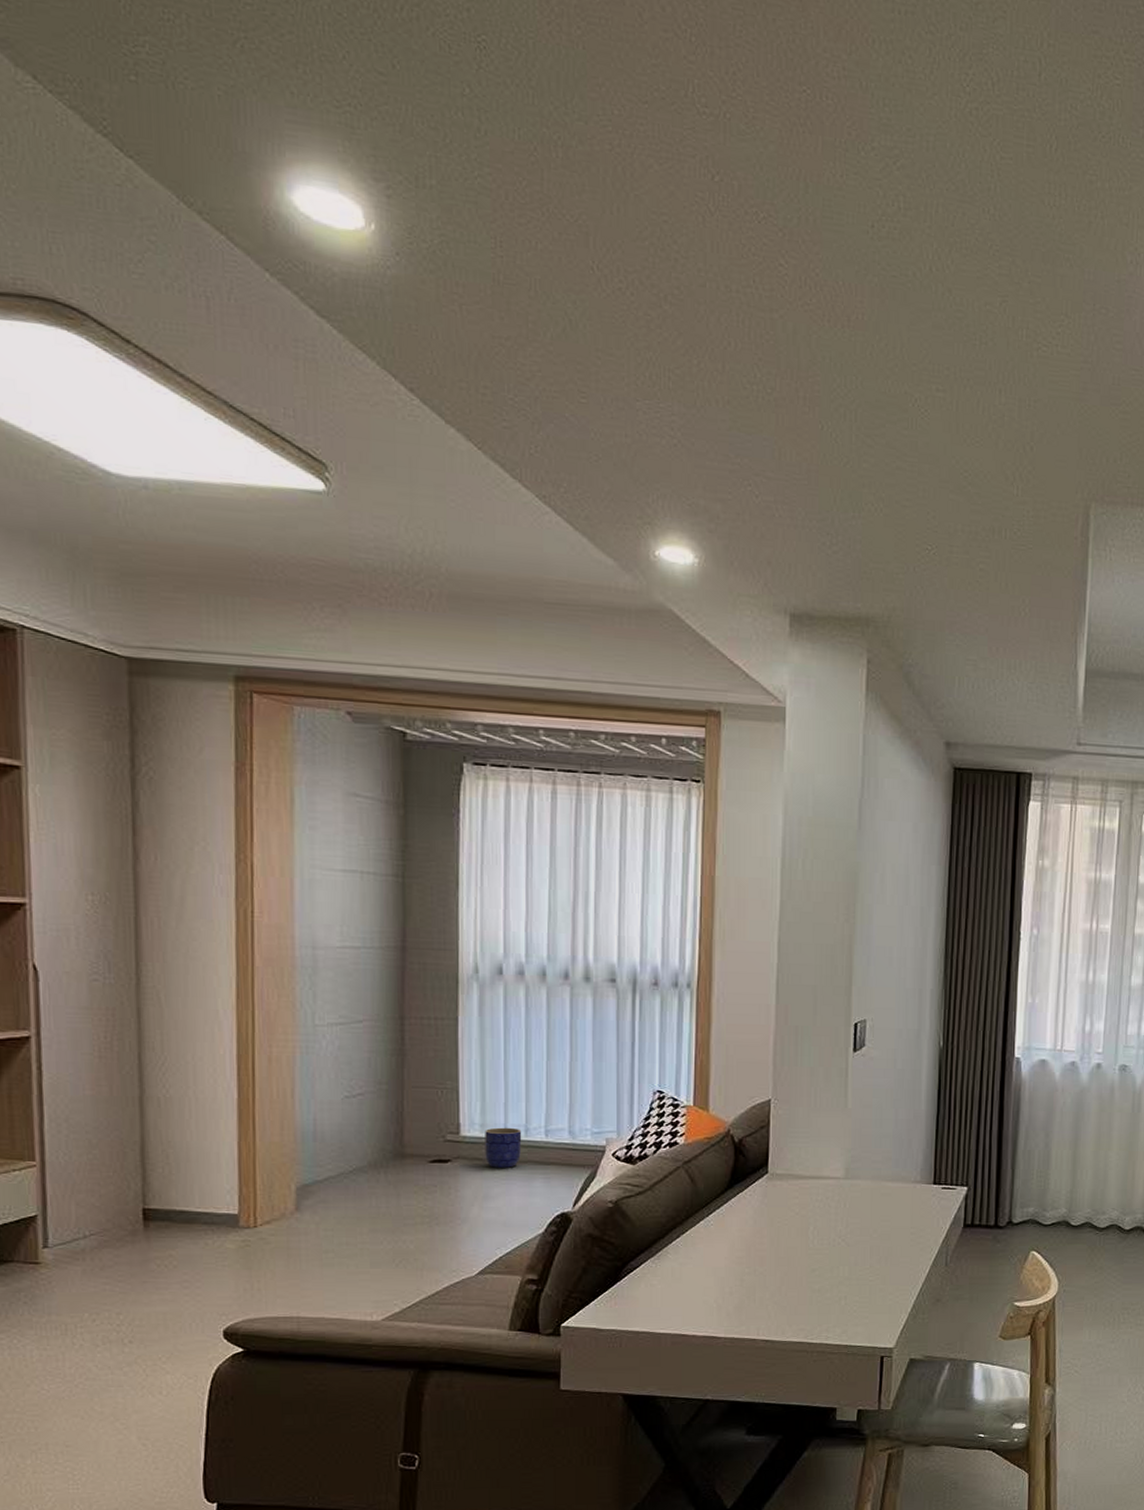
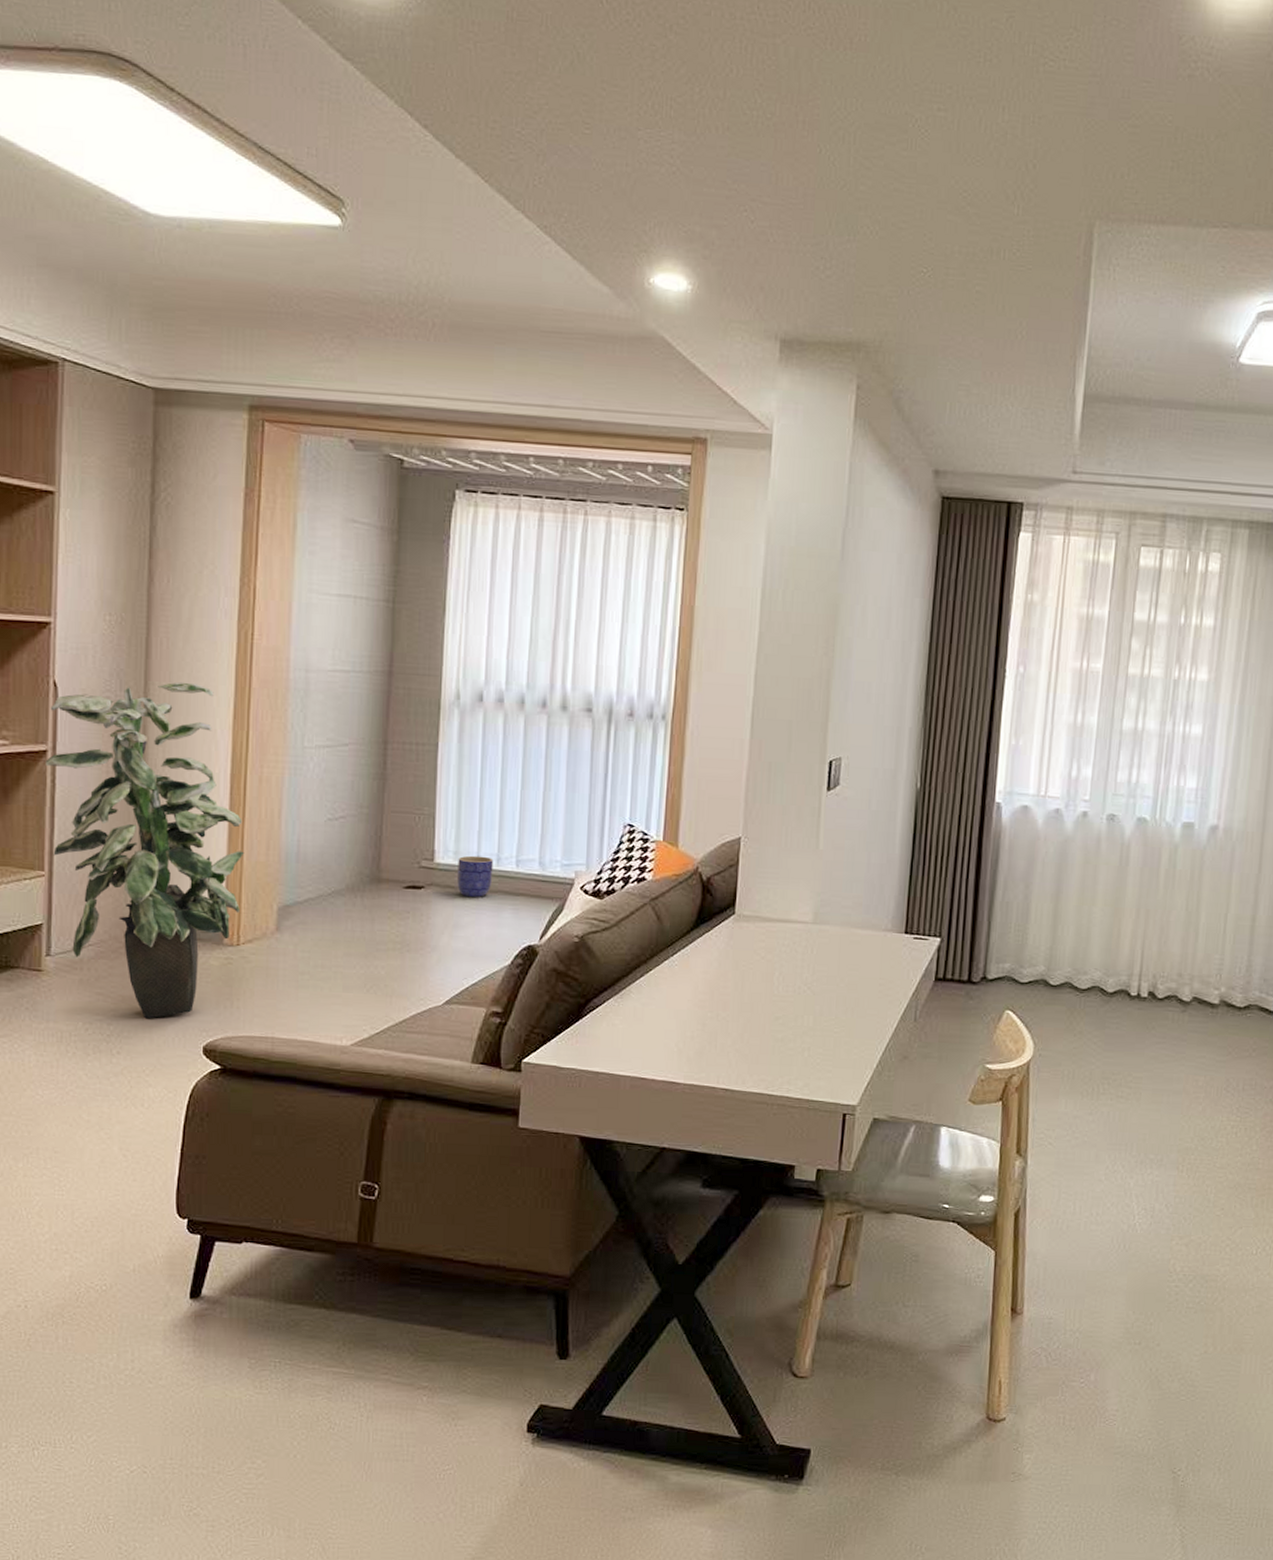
indoor plant: none [29,962,257,1306] -> present [45,682,245,1019]

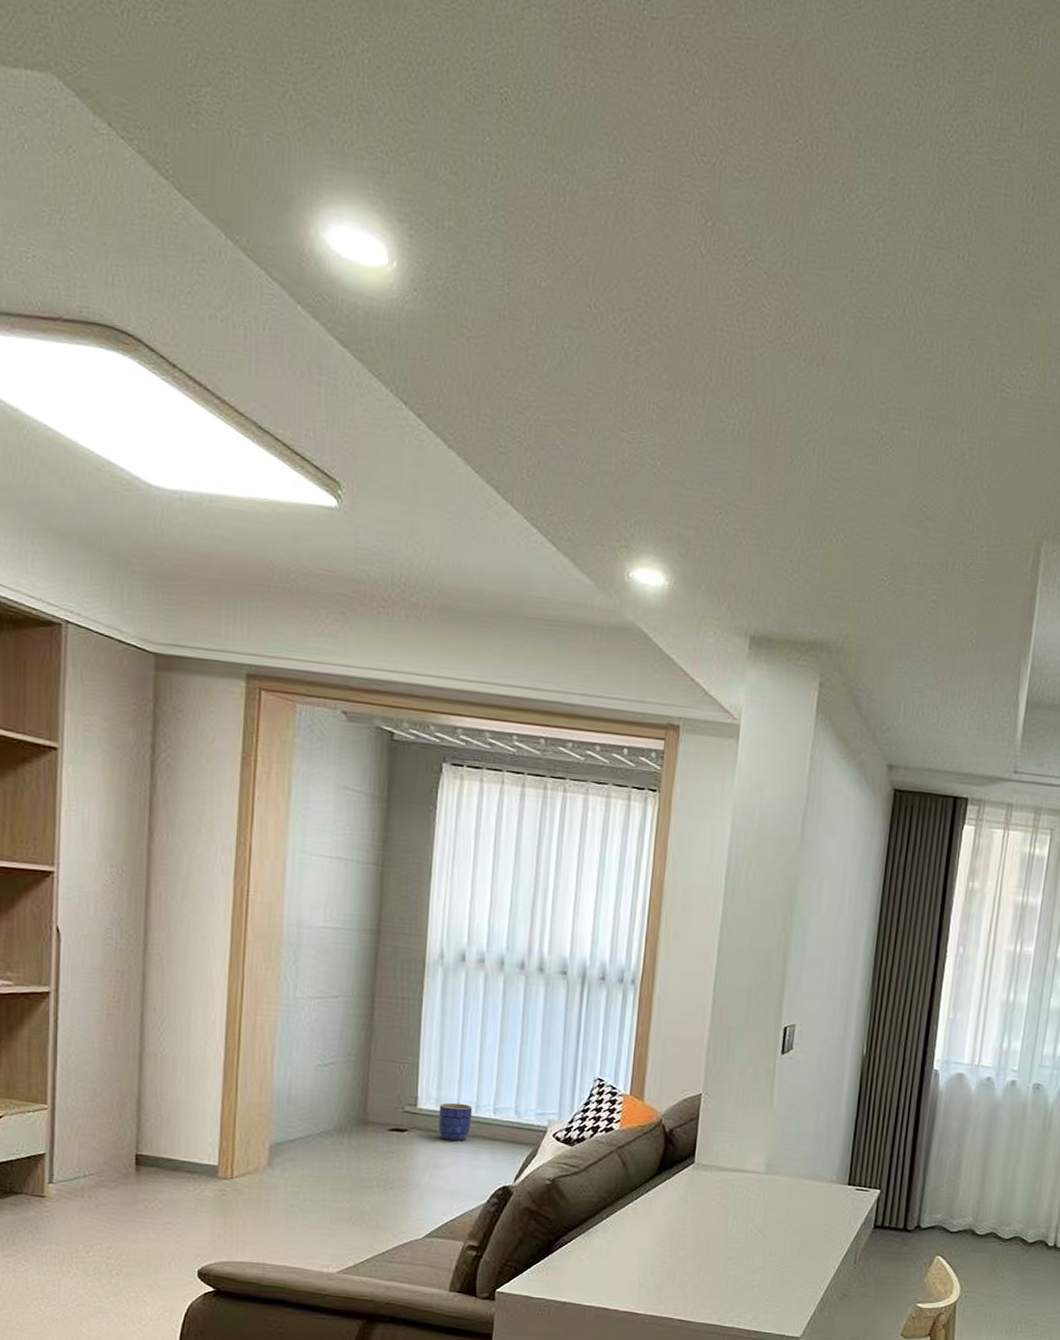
indoor plant: present [45,682,245,1019] -> none [48,932,239,1244]

